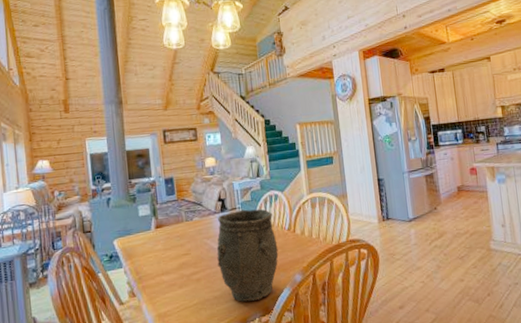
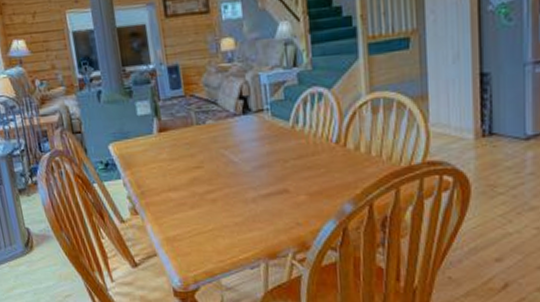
vase: present [217,209,279,302] -> none [237,112,321,233]

